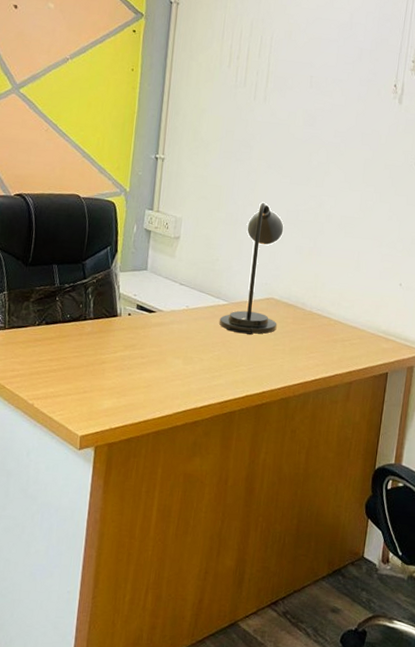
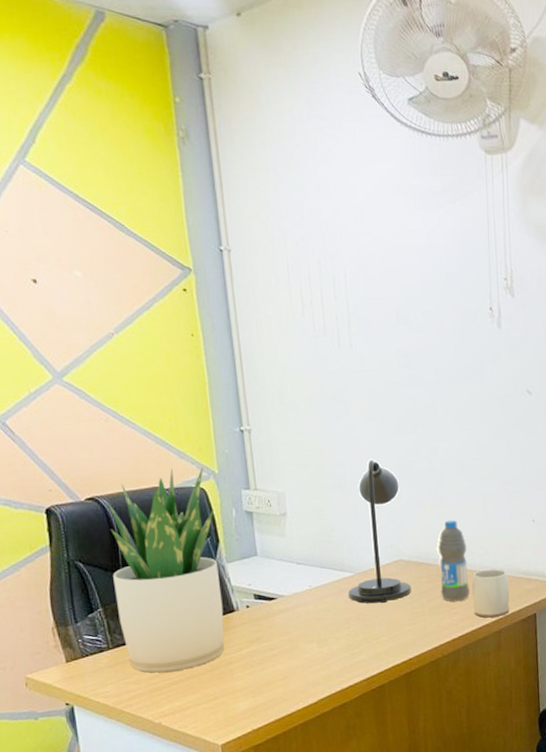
planter: none [18,180,119,360] -> present [105,467,225,673]
water bottle: none [303,269,335,346] -> present [438,519,470,601]
mug: none [330,321,368,369] -> present [472,568,510,618]

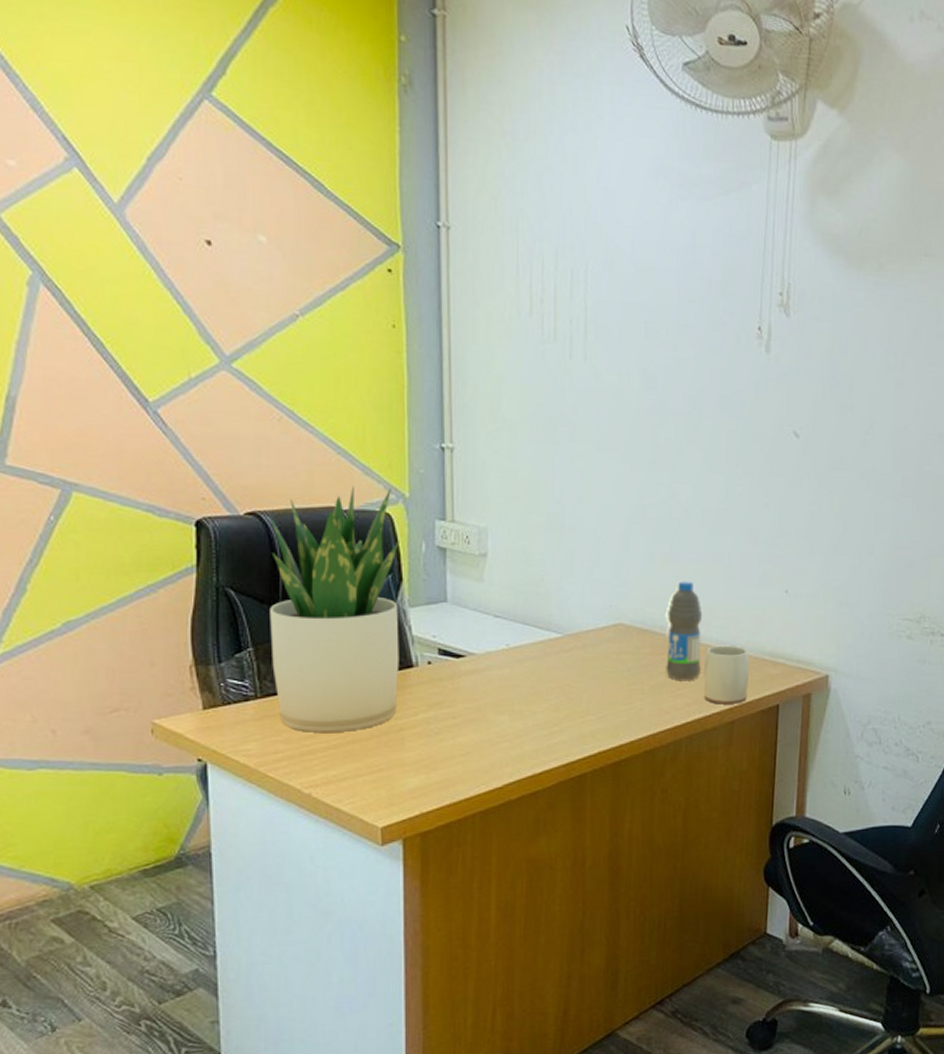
desk lamp: present [348,460,412,604] -> none [553,499,630,675]

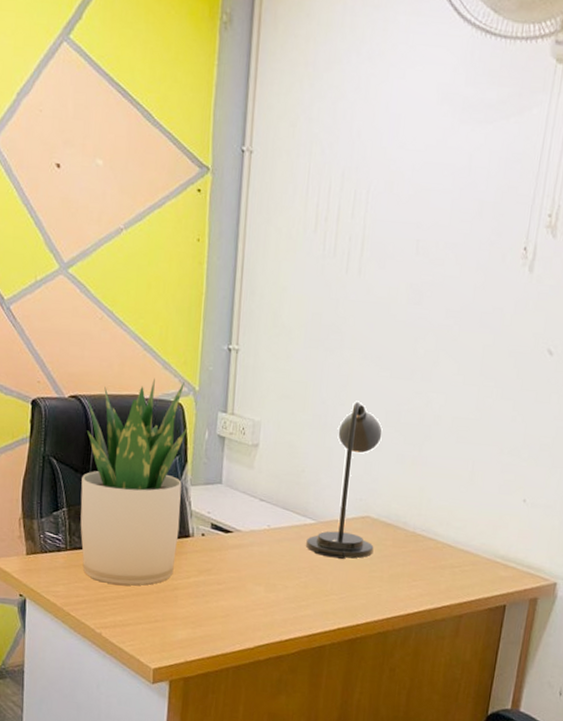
desk lamp: none [553,499,630,675] -> present [306,402,383,560]
water bottle: present [666,581,703,680] -> none [404,482,444,573]
mug: present [703,645,749,704] -> none [437,544,483,600]

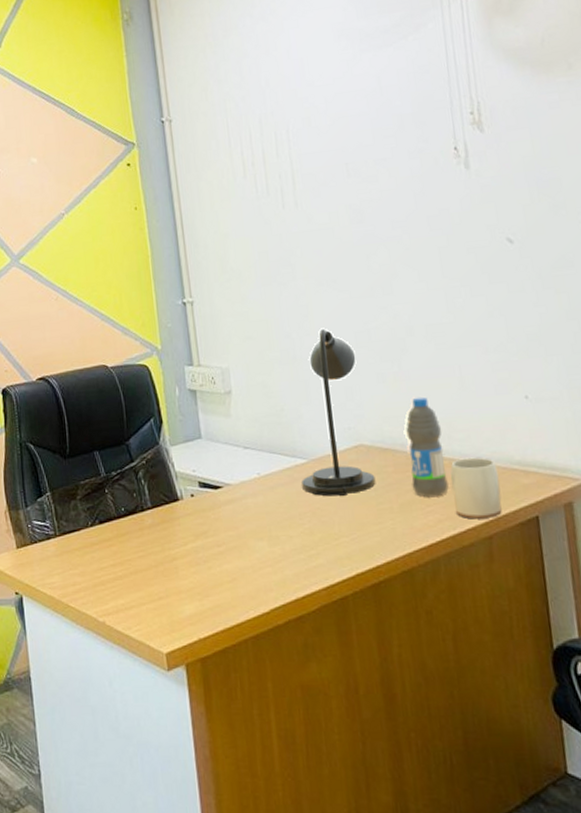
planter: present [80,378,189,586] -> none [54,343,169,565]
water bottle: none [404,482,444,573] -> present [406,396,449,497]
mug: none [437,544,483,600] -> present [450,457,502,519]

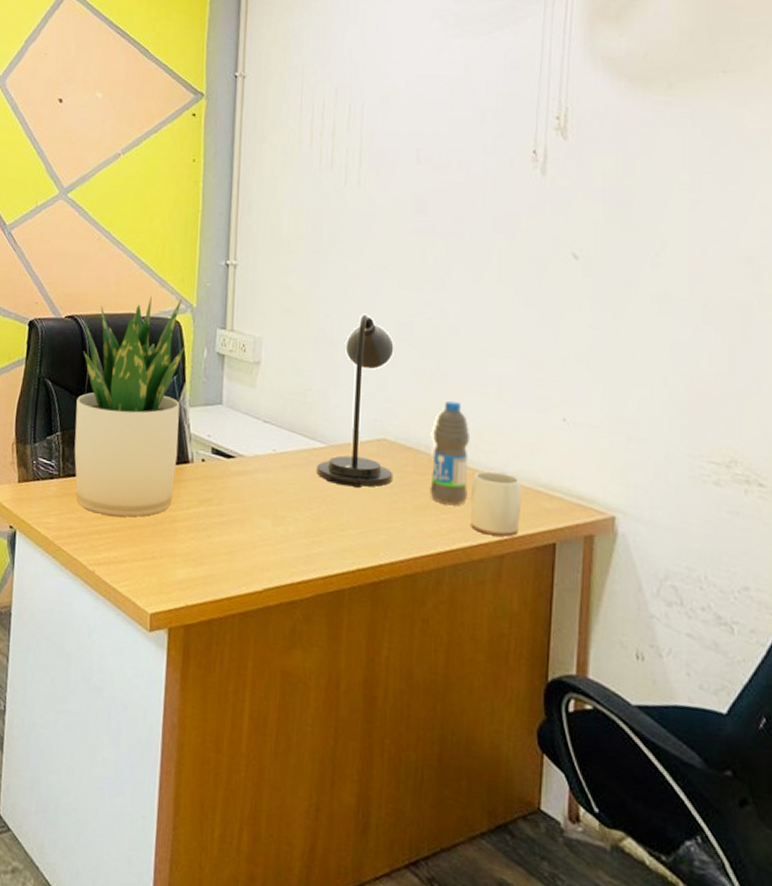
planter: none [54,343,169,565] -> present [74,296,186,517]

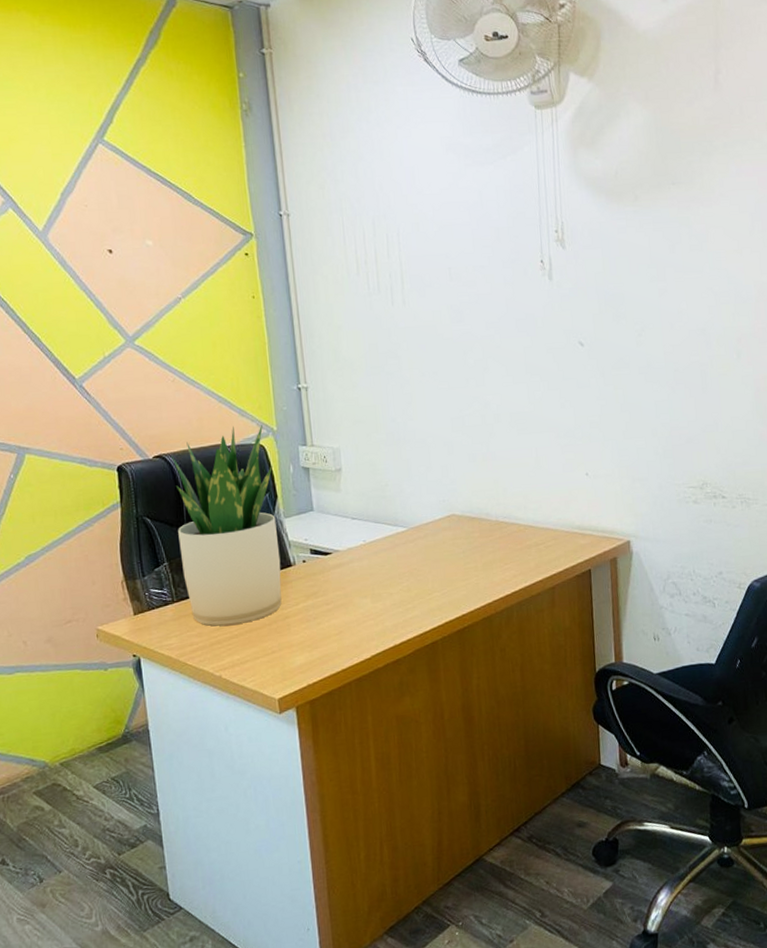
desk lamp: present [317,315,394,489] -> none [402,415,464,559]
water bottle: present [430,400,471,505] -> none [491,474,523,557]
mug: present [470,471,521,537] -> none [524,523,564,574]

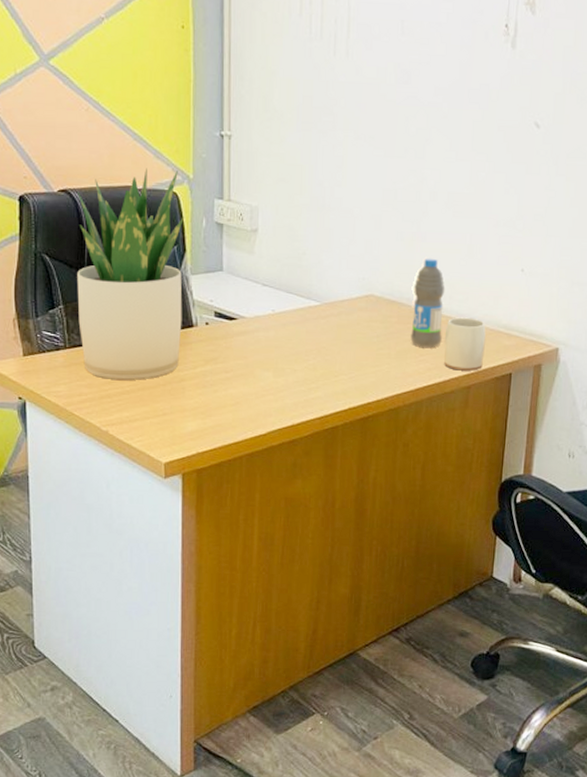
water bottle: none [491,474,523,557] -> present [410,258,446,347]
mug: none [524,523,564,574] -> present [444,317,486,371]

